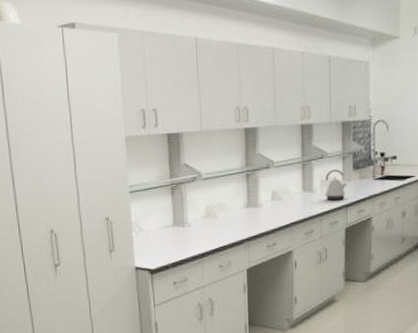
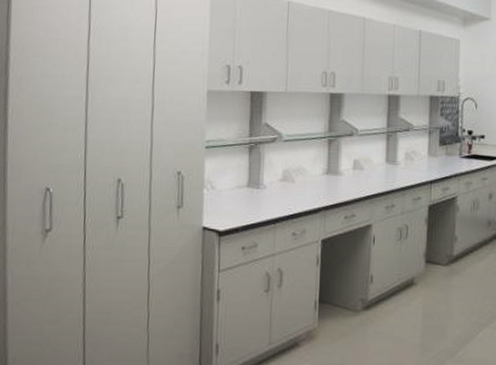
kettle: present [325,169,347,200] -> none [409,143,433,175]

